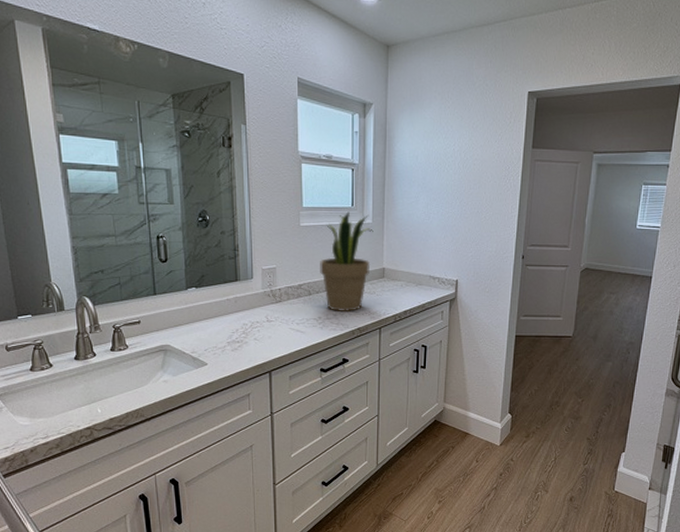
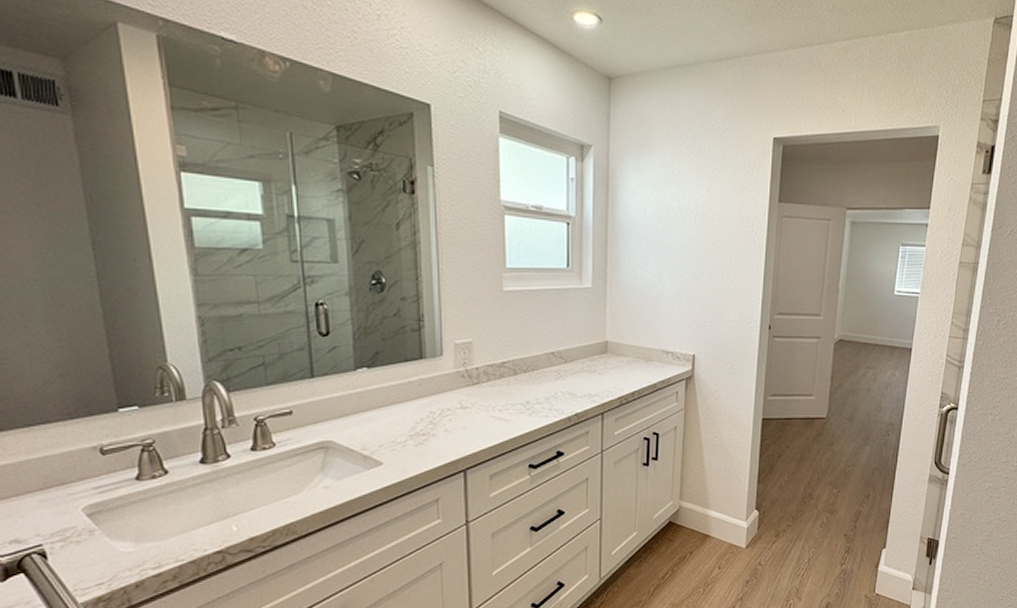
potted plant: present [320,211,373,313] -> none [528,273,594,395]

